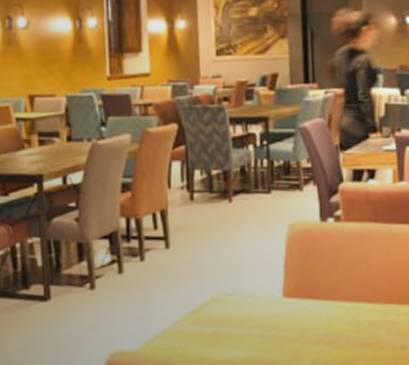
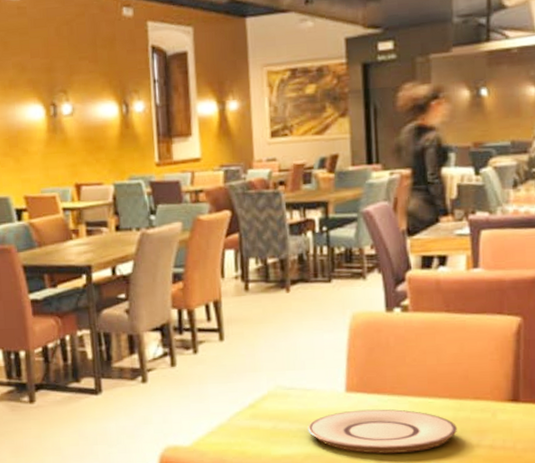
plate: none [248,313,384,356] -> present [308,409,457,454]

